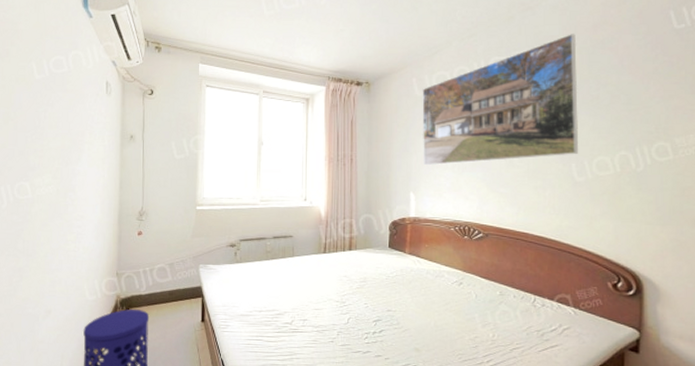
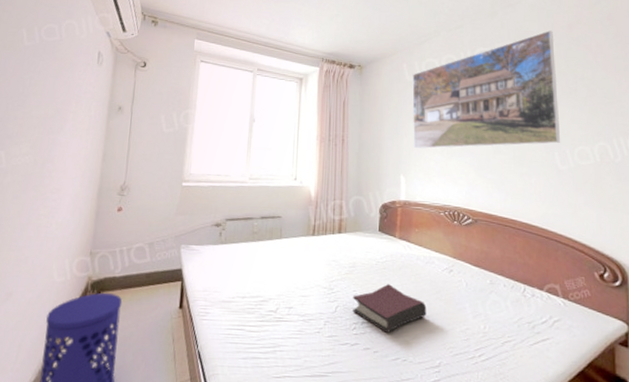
hardback book: none [364,297,436,342] -> present [353,284,427,334]

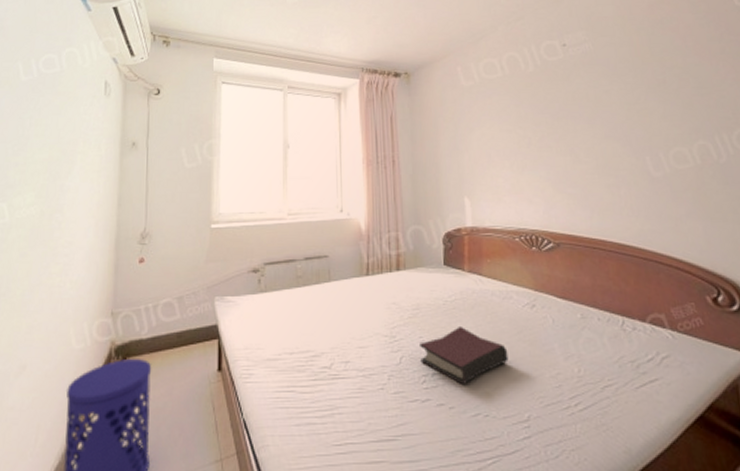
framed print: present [412,30,561,148] -> none [469,14,652,164]

